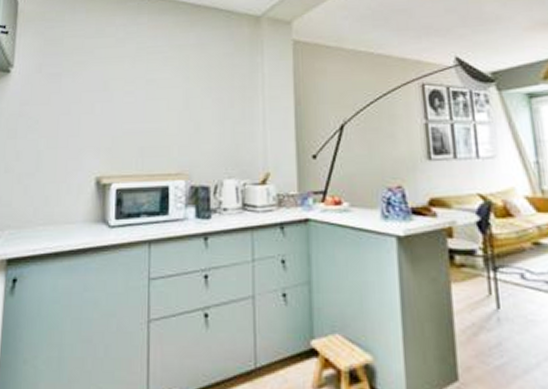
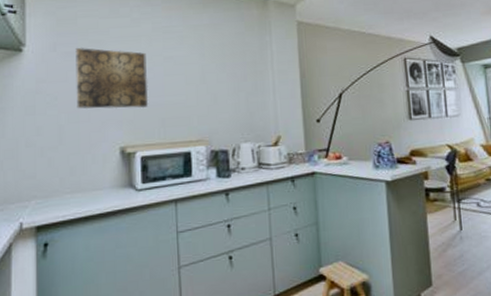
wall art: none [56,69,129,136] -> present [75,48,149,109]

